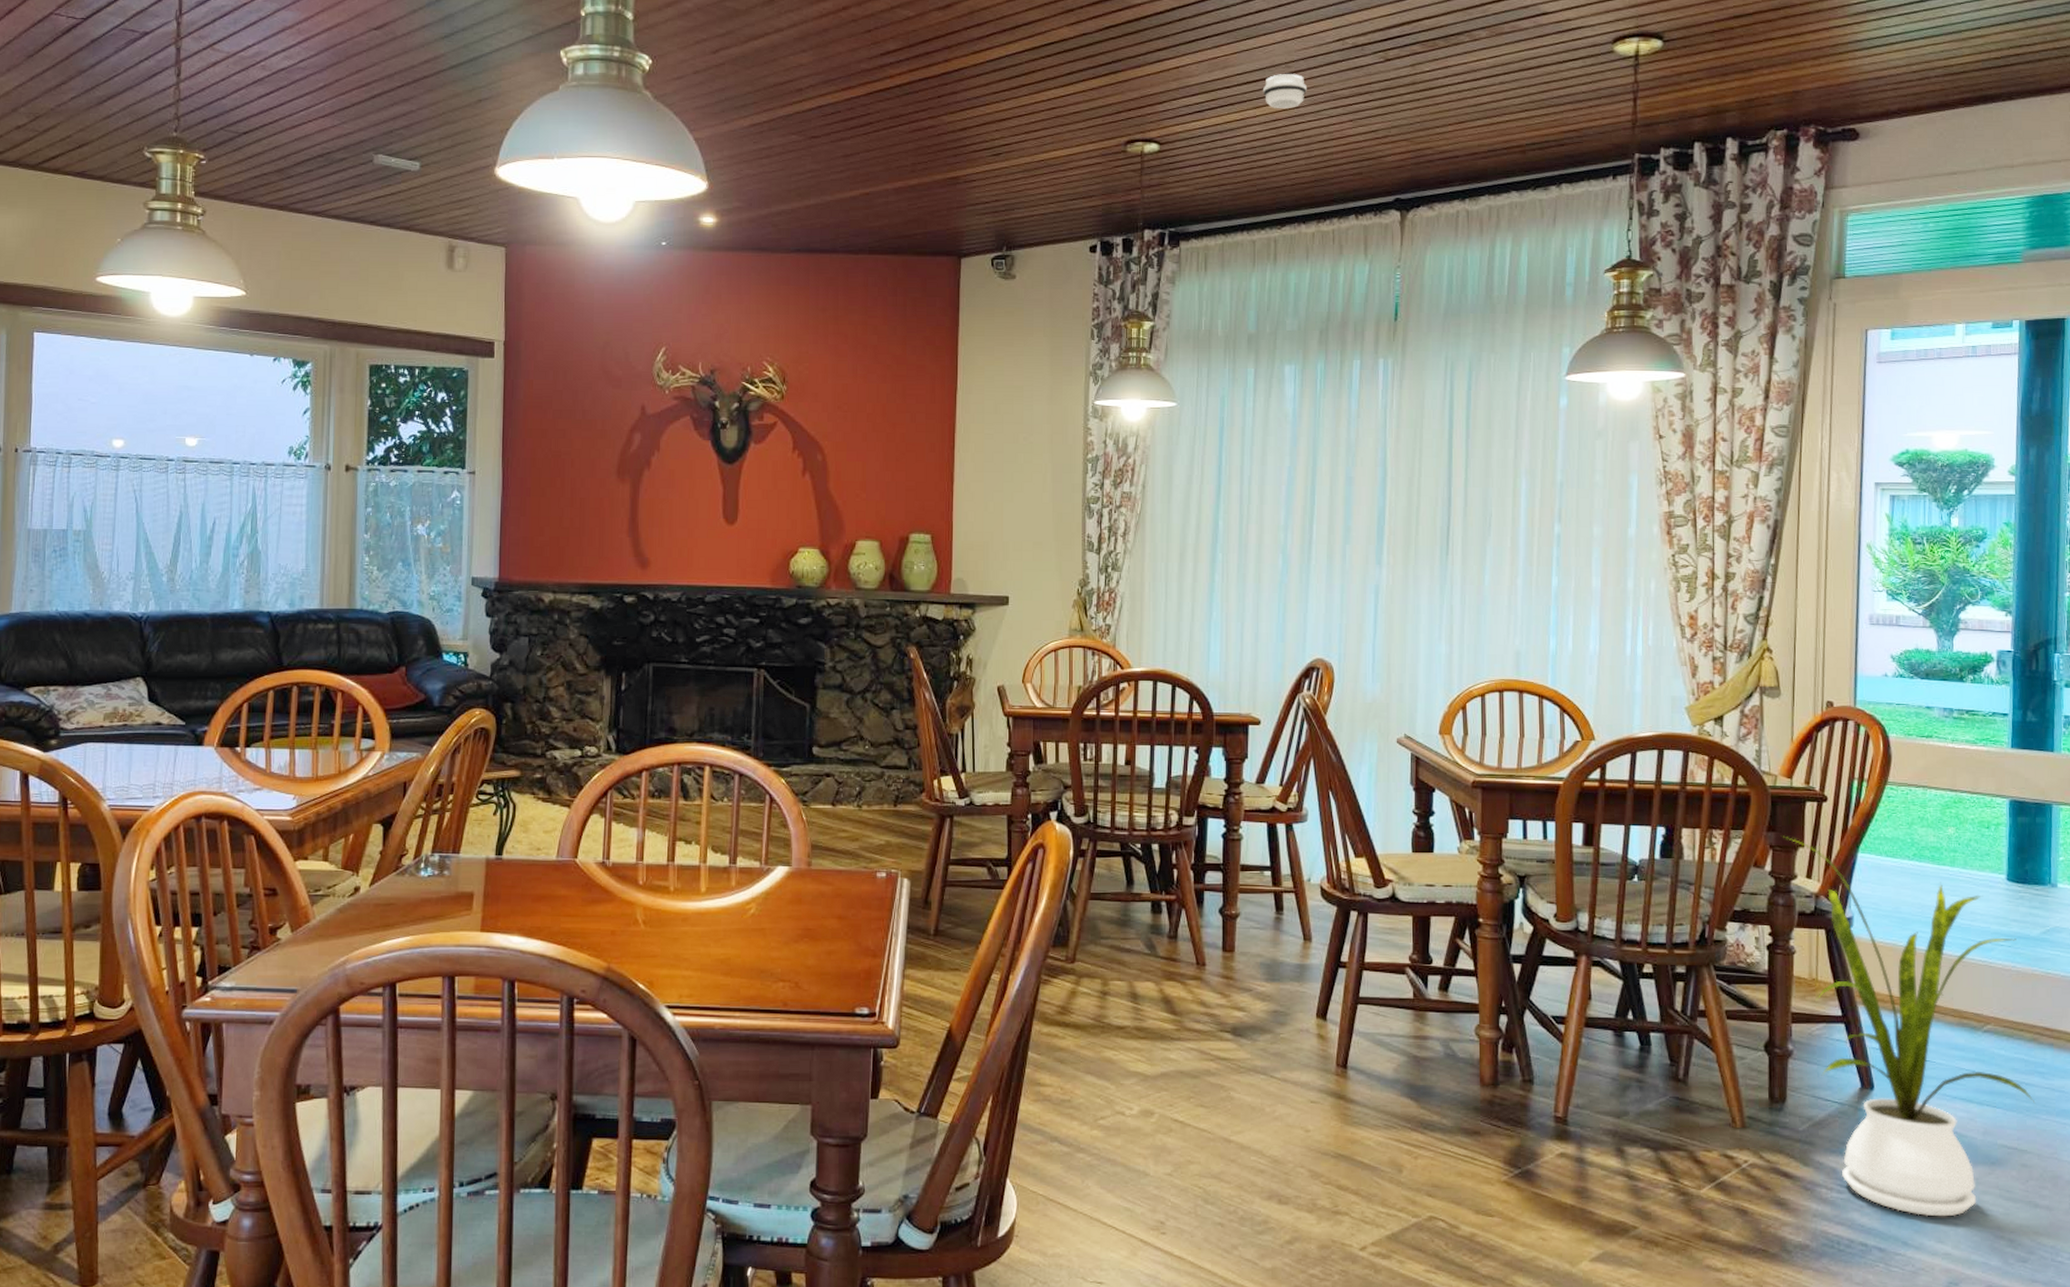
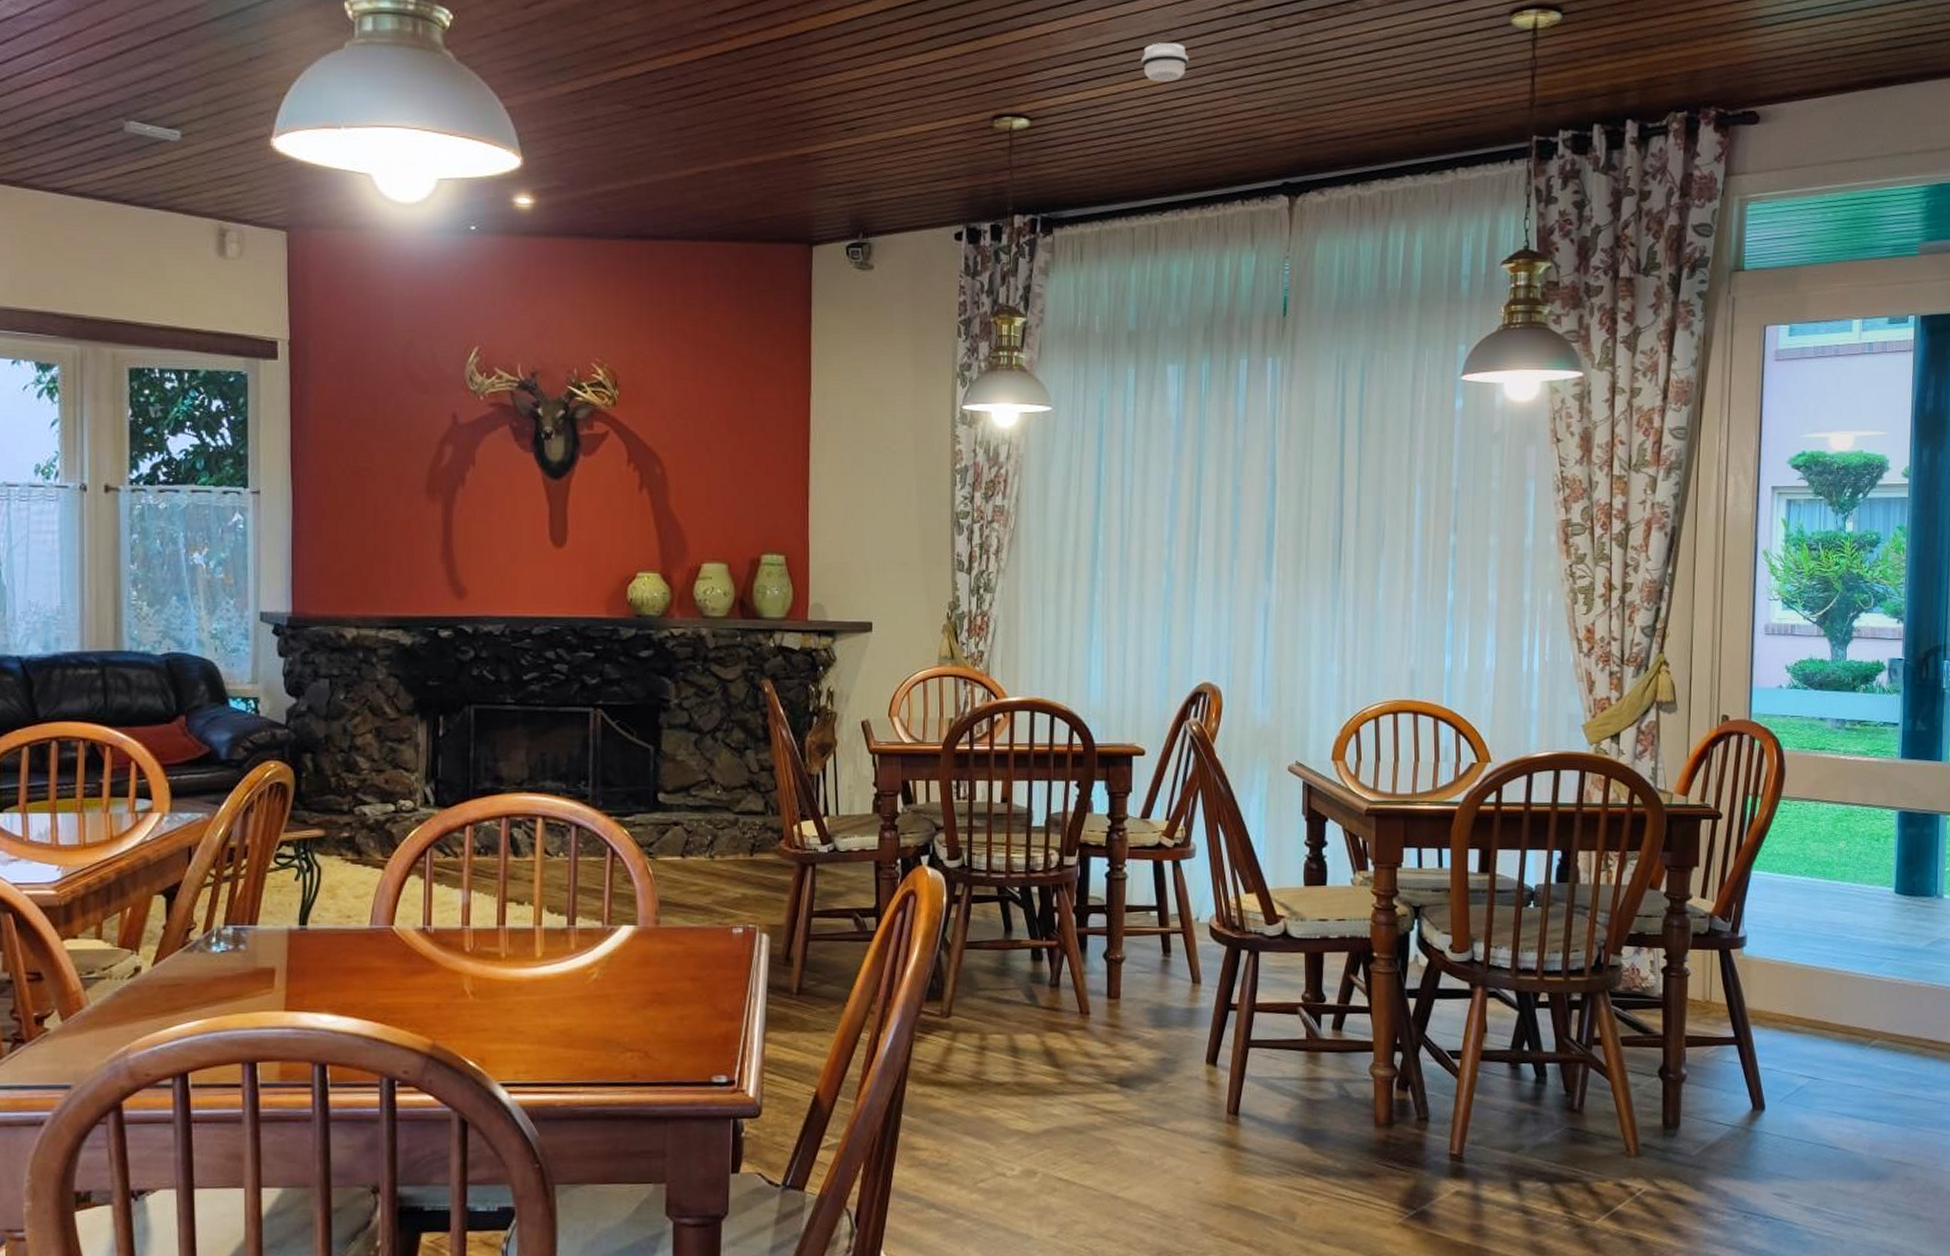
house plant: present [1783,835,2036,1217] -> none [1678,855,1919,1235]

